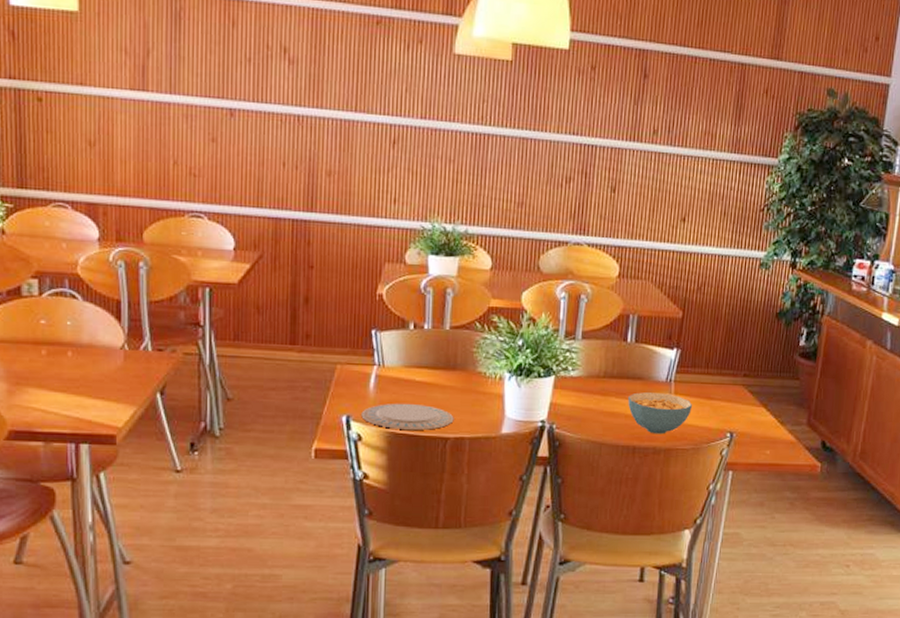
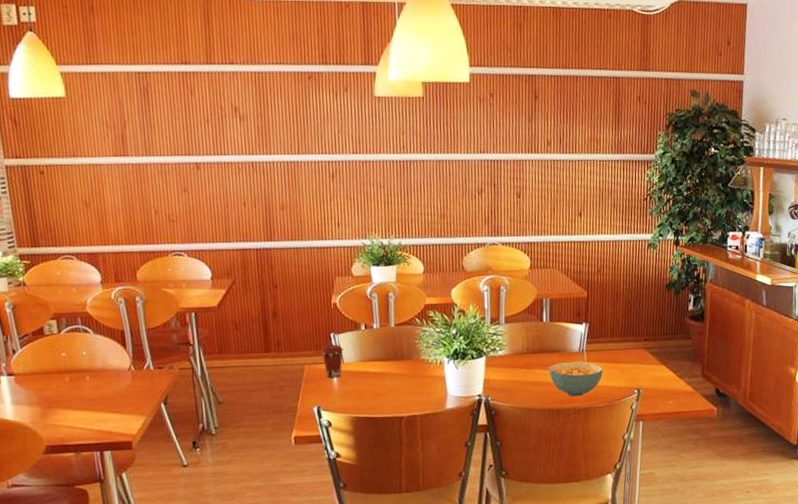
coffee cup: none [359,343,385,384] -> present [322,344,343,378]
plate: present [361,403,454,430] -> none [329,391,406,414]

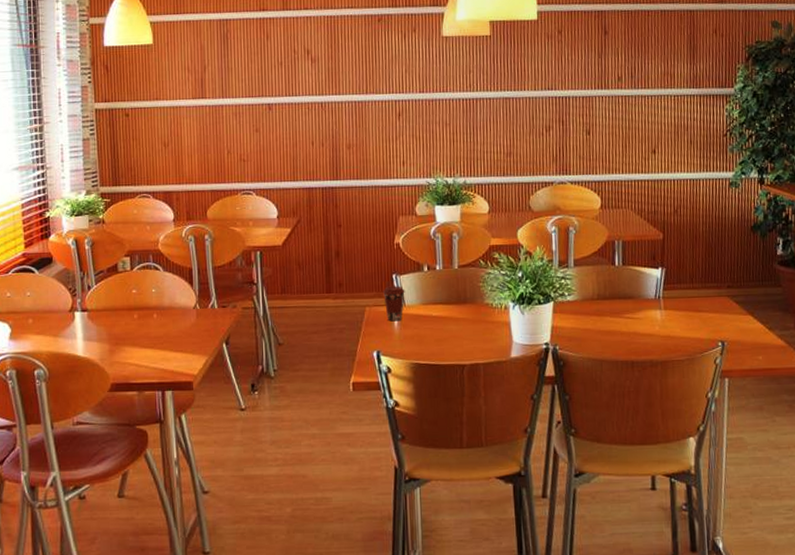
cereal bowl: present [549,361,603,397] -> none [622,309,682,348]

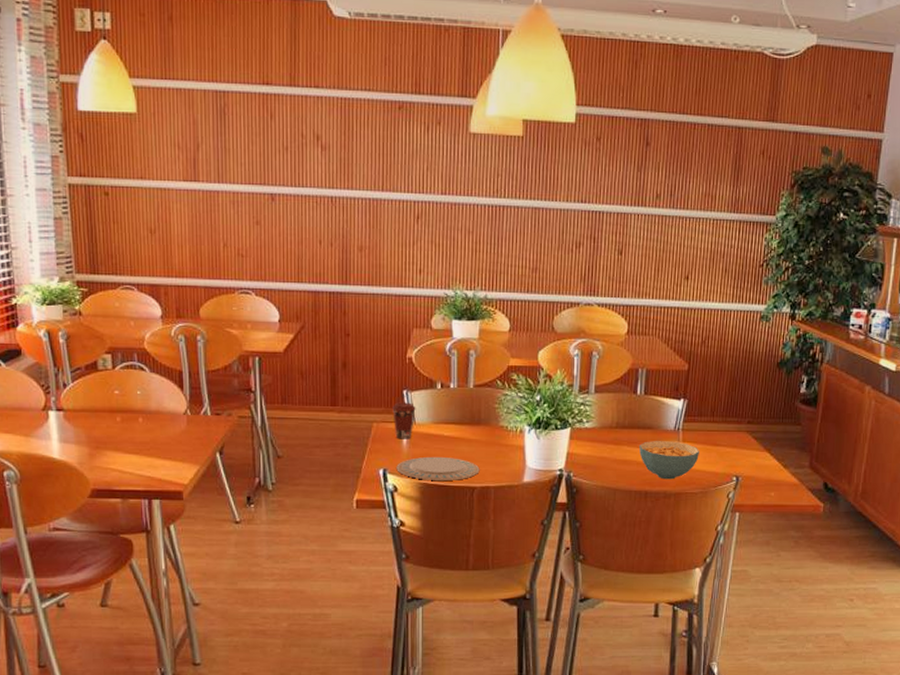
plate: none [389,336,469,360] -> present [396,456,480,480]
cereal bowl: none [622,309,682,348] -> present [639,441,699,480]

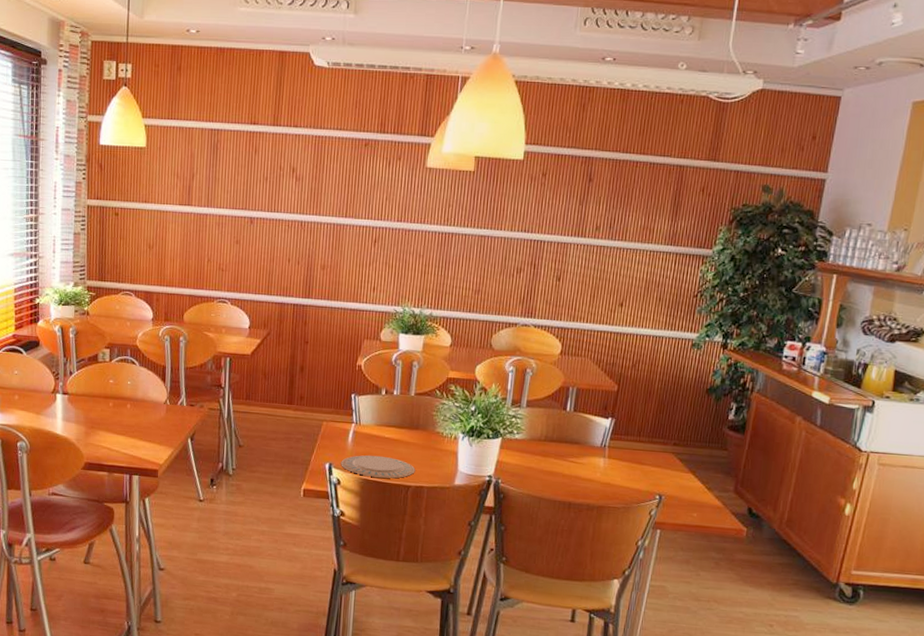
coffee cup: present [392,402,416,439] -> none [341,404,362,438]
cereal bowl: present [639,441,699,480] -> none [565,455,624,493]

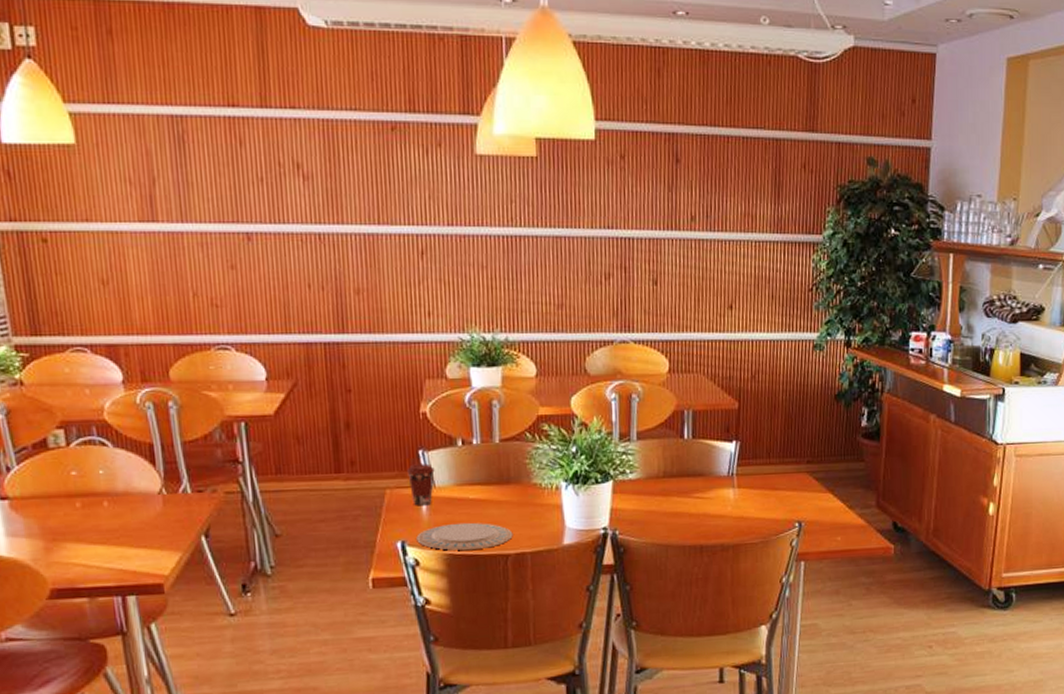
coffee cup: none [341,404,362,438] -> present [407,463,435,506]

